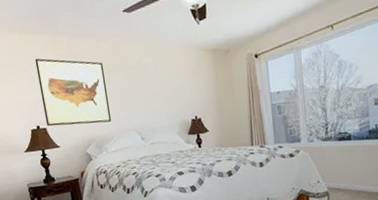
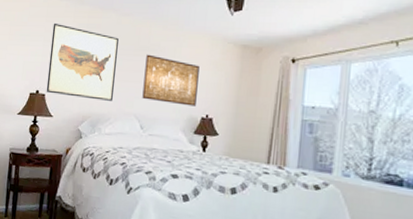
wall art: none [131,72,185,114] -> present [142,54,200,106]

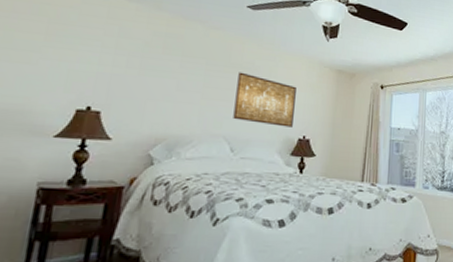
wall art: present [46,22,119,101] -> none [102,26,206,121]

